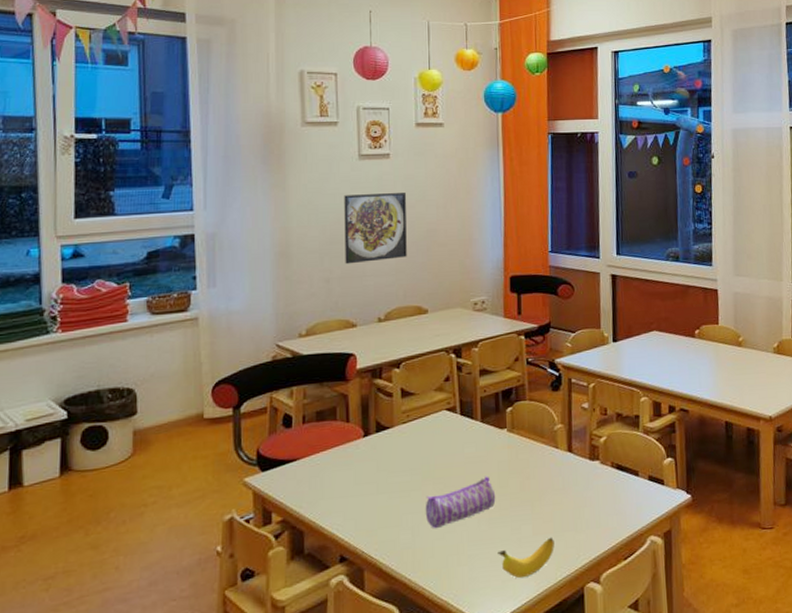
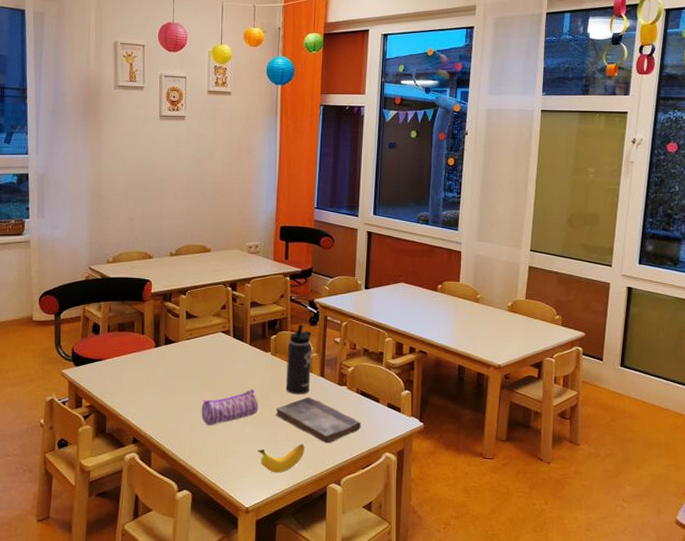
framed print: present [344,193,407,264] -> none [145,149,197,207]
book: none [516,478,620,534] -> present [275,397,361,444]
thermos bottle: none [526,391,557,478] -> present [285,325,312,395]

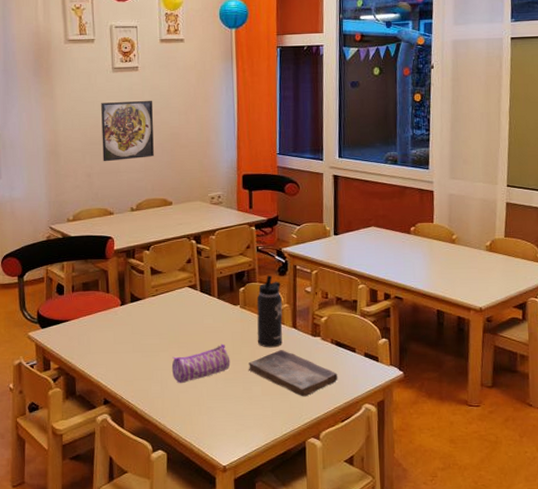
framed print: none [145,149,197,207] -> present [101,101,154,162]
banana: present [258,443,304,472] -> none [232,398,280,429]

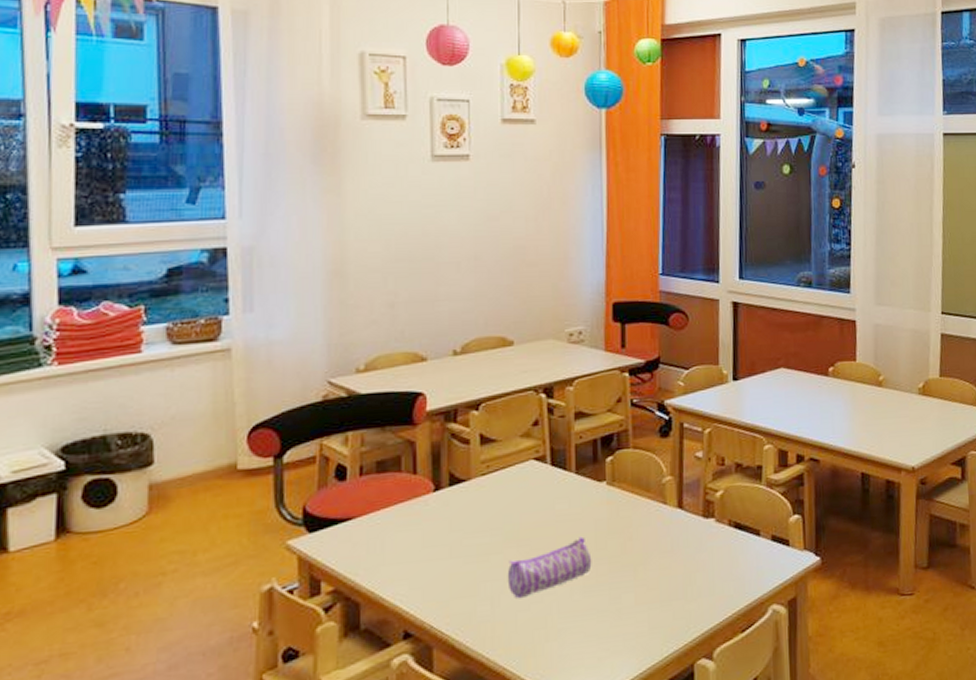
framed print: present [101,101,154,162] -> none [413,202,489,286]
book: present [248,350,338,397] -> none [616,539,737,603]
thermos bottle: present [256,275,283,348] -> none [629,438,665,538]

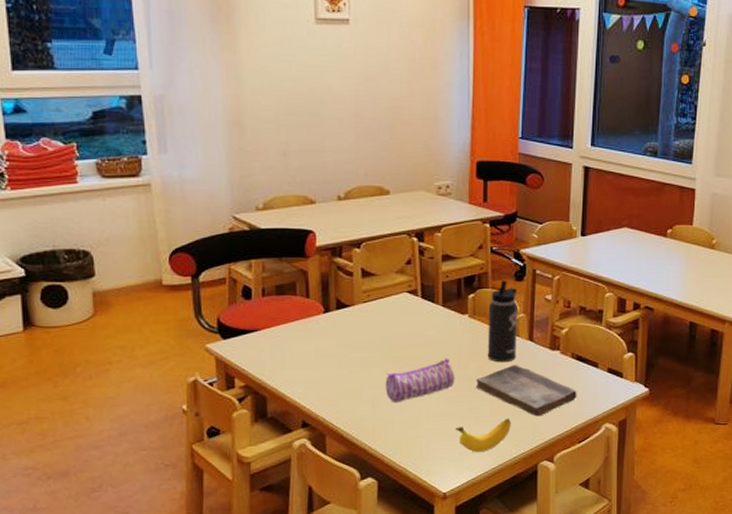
banana: none [593,606,660,655] -> present [455,418,511,452]
book: none [616,539,737,603] -> present [475,365,577,417]
thermos bottle: none [629,438,665,538] -> present [487,280,517,363]

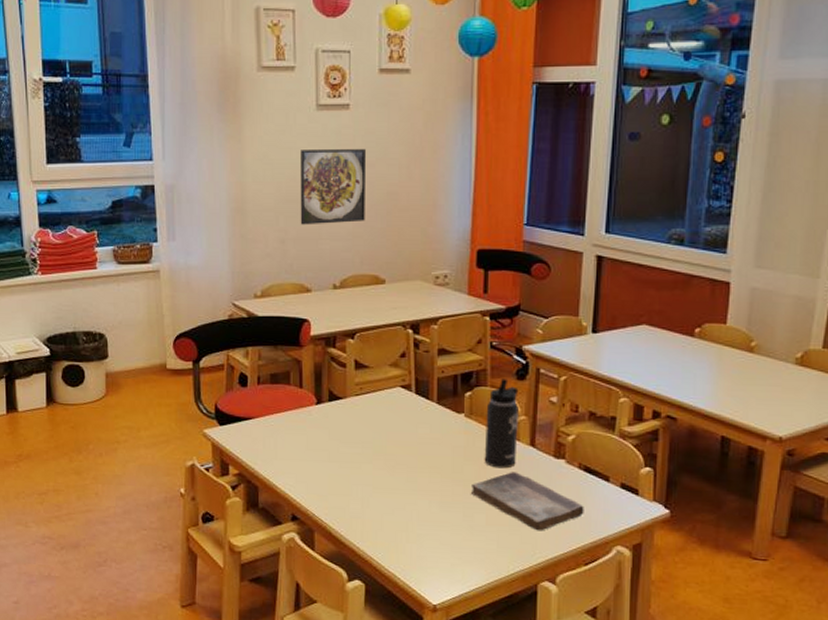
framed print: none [300,63,368,138] -> present [300,149,366,225]
pencil case: present [385,358,455,403] -> none [375,459,449,504]
banana: present [455,418,511,452] -> none [448,529,509,564]

